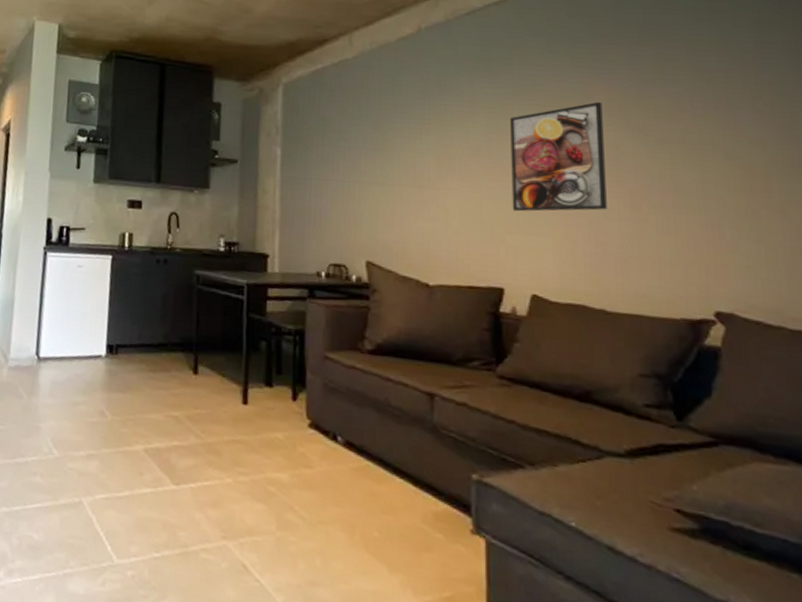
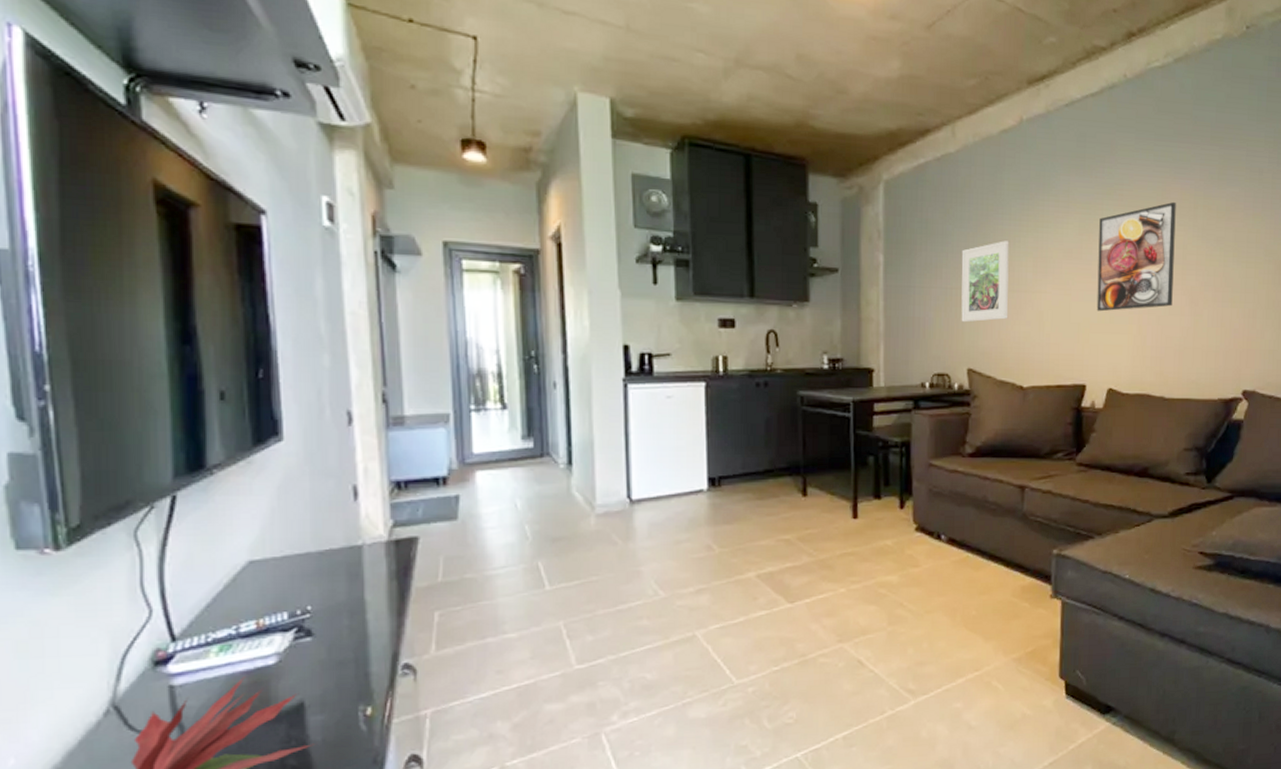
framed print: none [359,138,411,215] -> present [961,241,1009,323]

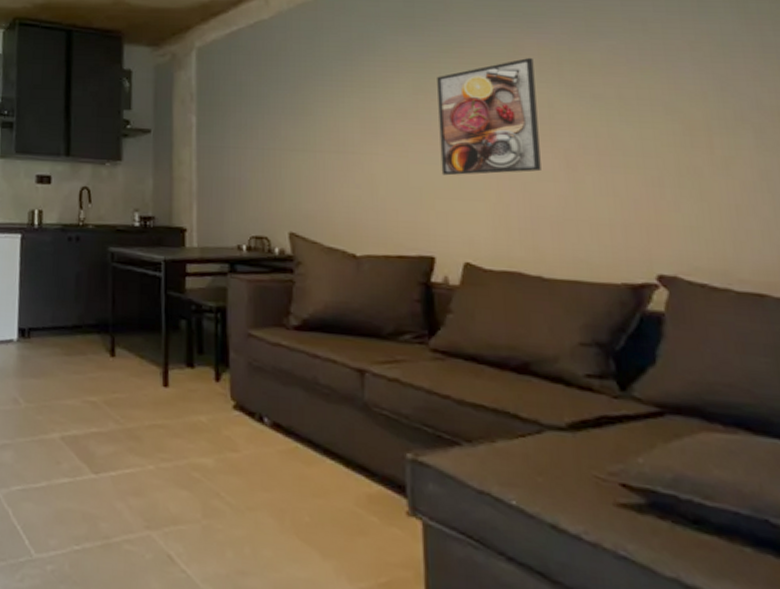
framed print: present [961,241,1009,323] -> none [279,101,334,184]

